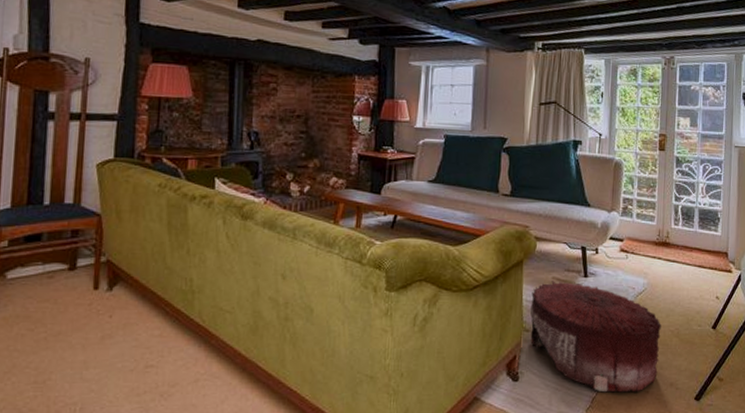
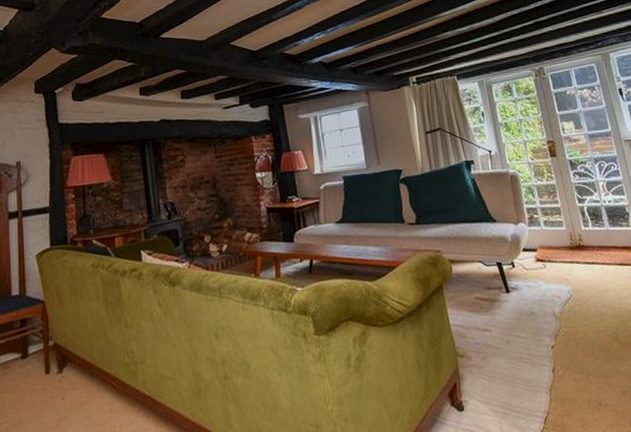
pouf: present [529,281,661,393] -> none [458,300,607,411]

